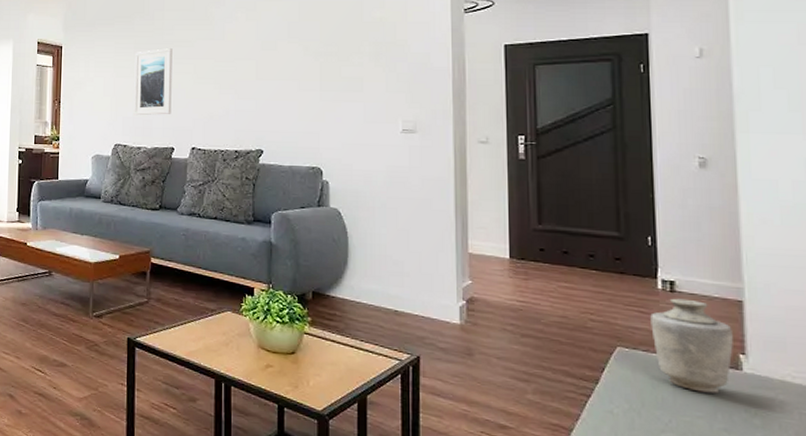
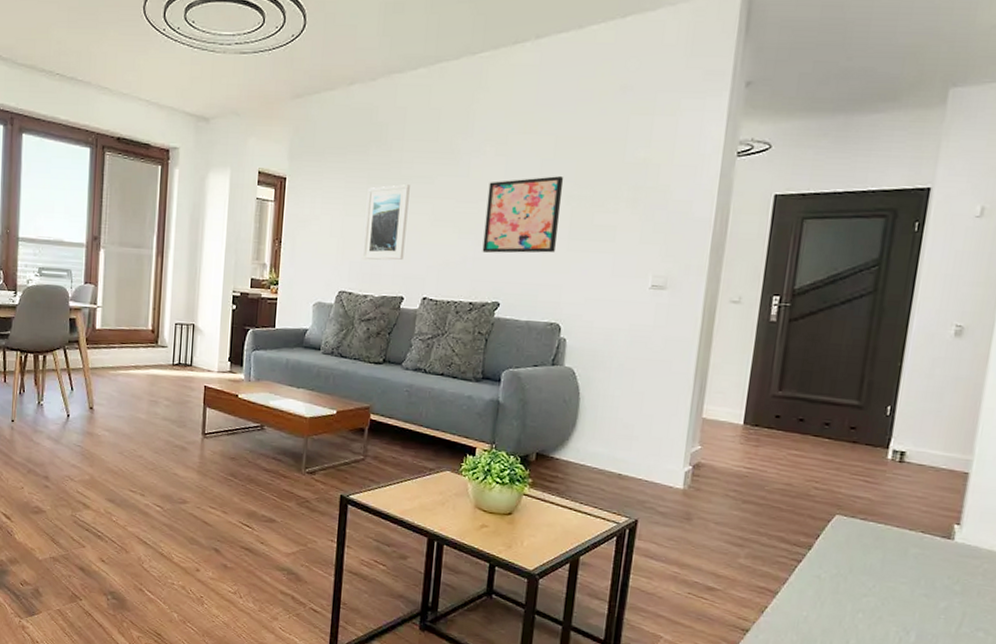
wall art: none [242,36,310,105] -> present [482,176,564,253]
vase: present [650,298,733,394] -> none [872,468,953,561]

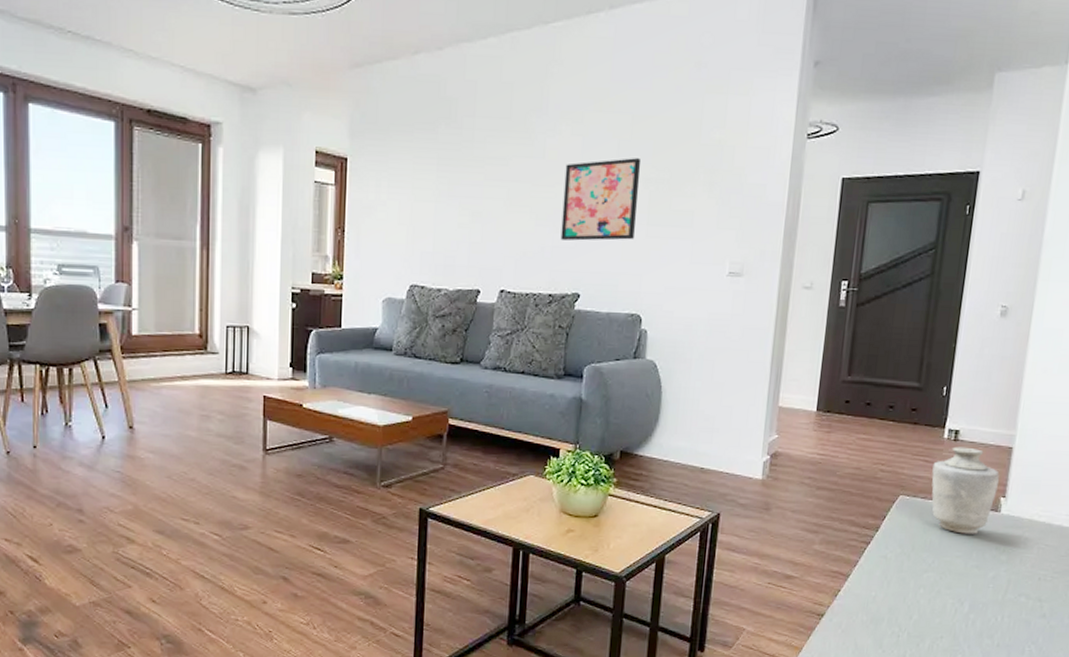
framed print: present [362,184,410,260] -> none [434,166,483,250]
vase: none [872,468,953,561] -> present [931,446,1000,534]

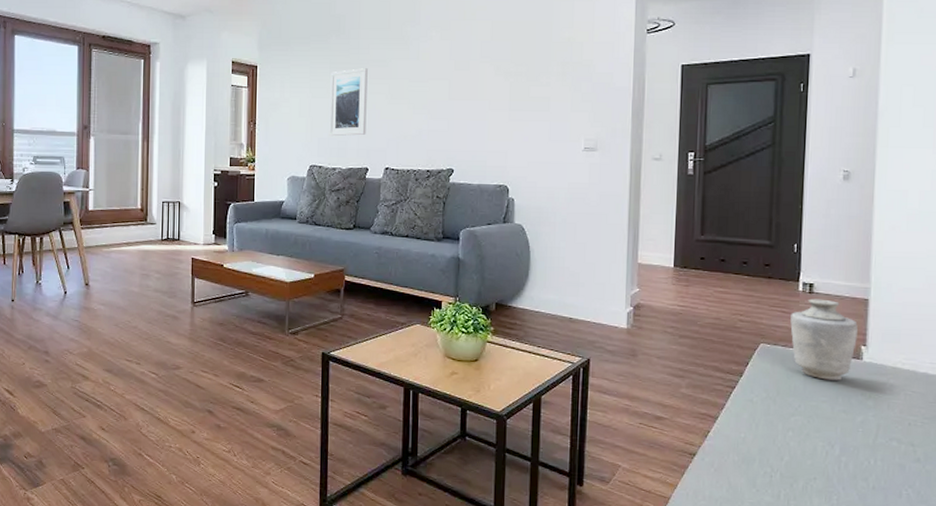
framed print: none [434,166,483,250] -> present [329,68,368,137]
wall art: present [560,158,642,241] -> none [435,56,502,125]

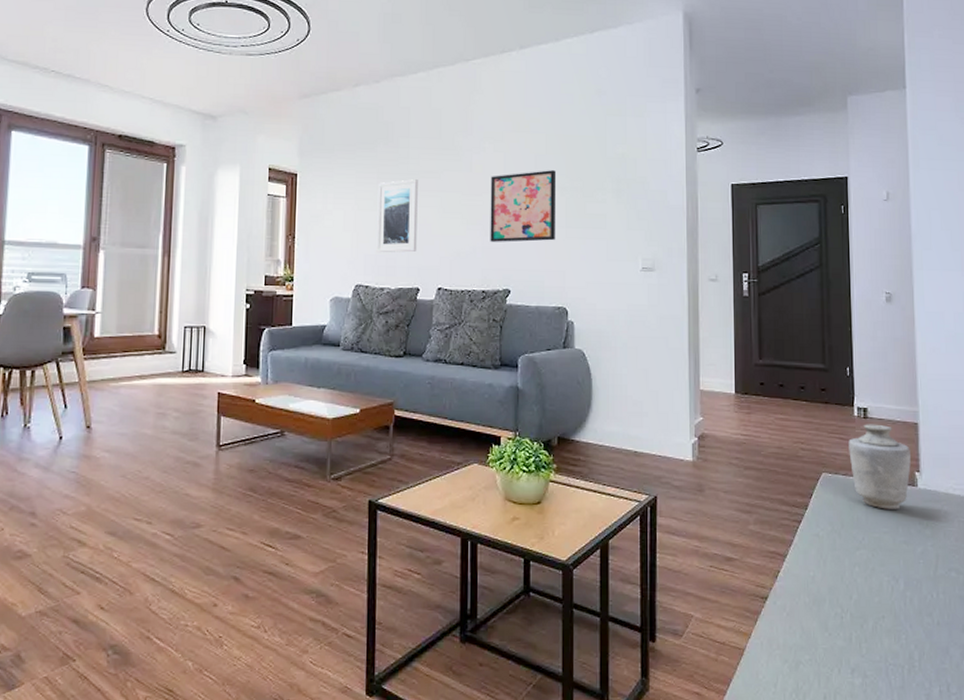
wall art: none [435,56,502,125] -> present [490,170,557,242]

